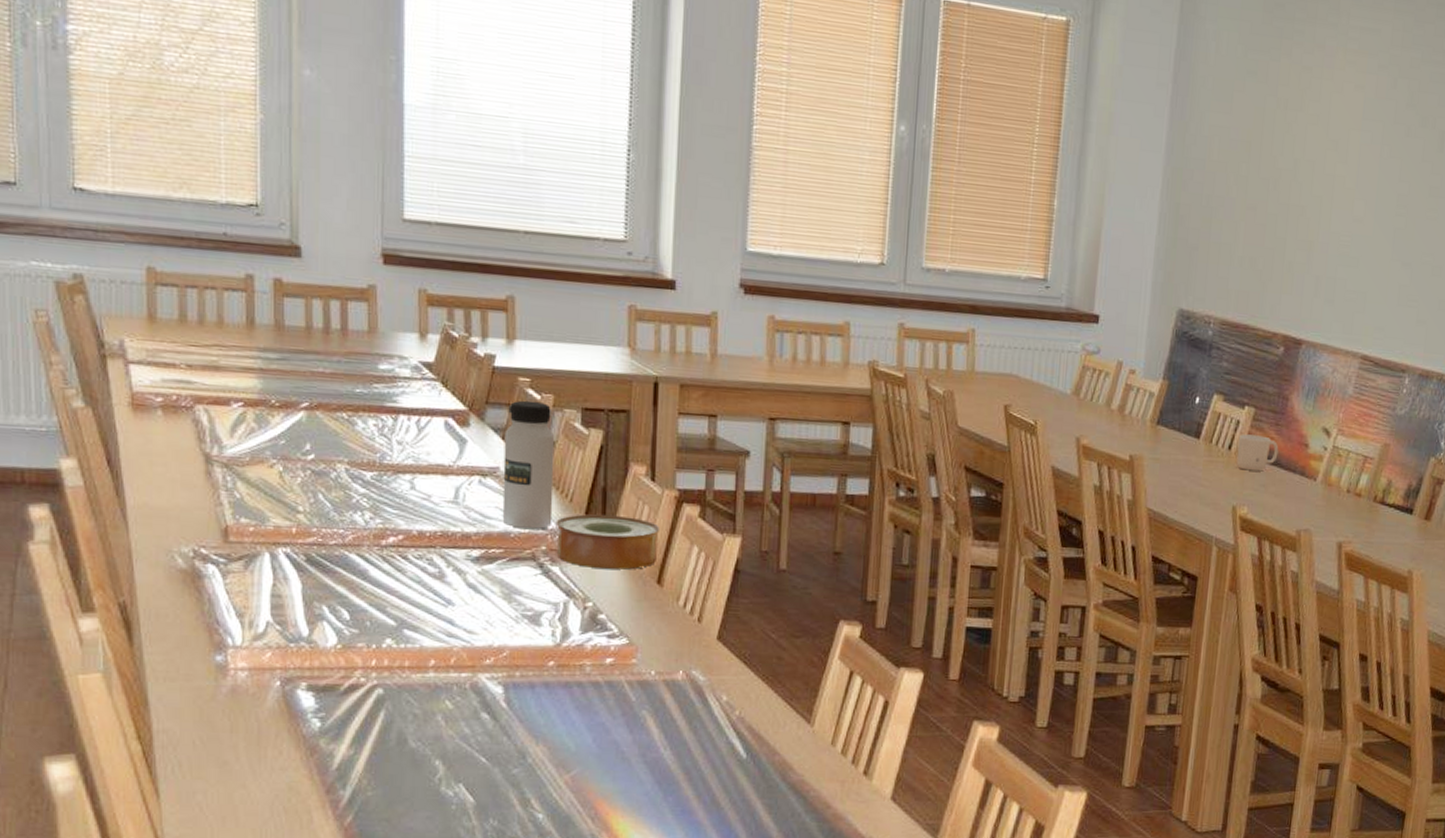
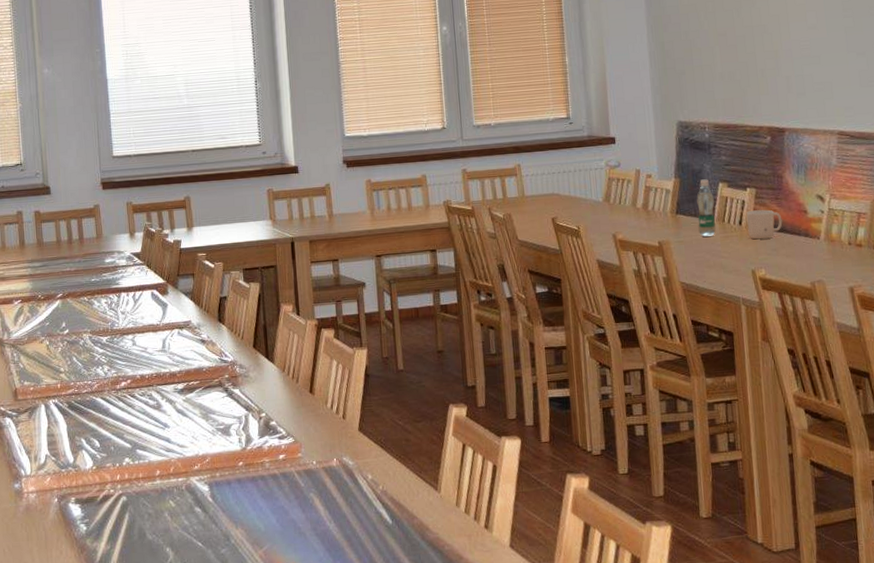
water bottle: present [502,400,555,530] -> none [192,269,231,364]
adhesive tape: present [555,514,661,570] -> none [233,344,308,387]
bottle: none [1179,386,1205,458] -> present [696,179,716,237]

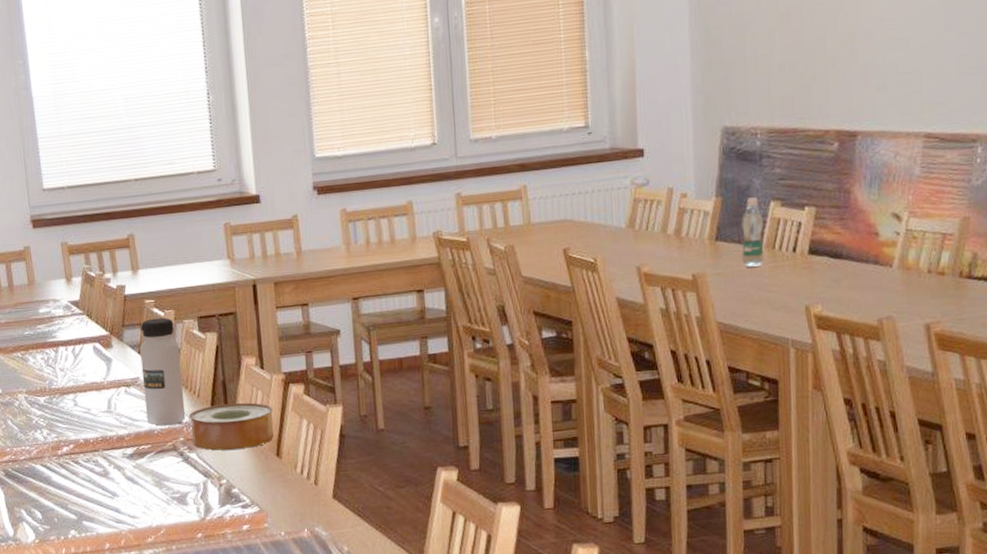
water bottle: none [192,269,231,364] -> present [139,317,186,426]
adhesive tape: none [233,344,308,387] -> present [188,402,274,451]
mug: present [746,209,783,240] -> none [802,232,847,269]

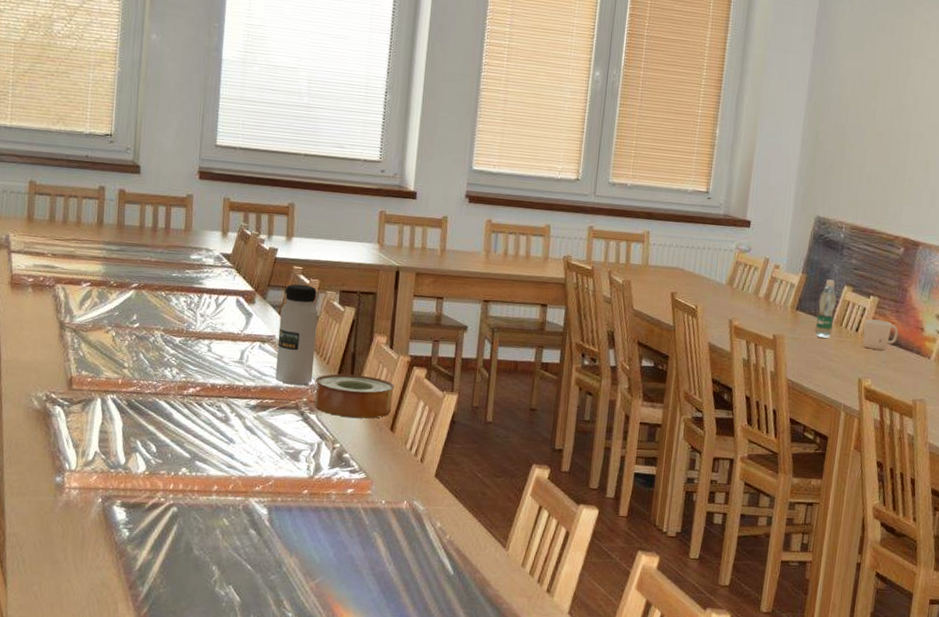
mug: none [802,232,847,269] -> present [862,319,899,350]

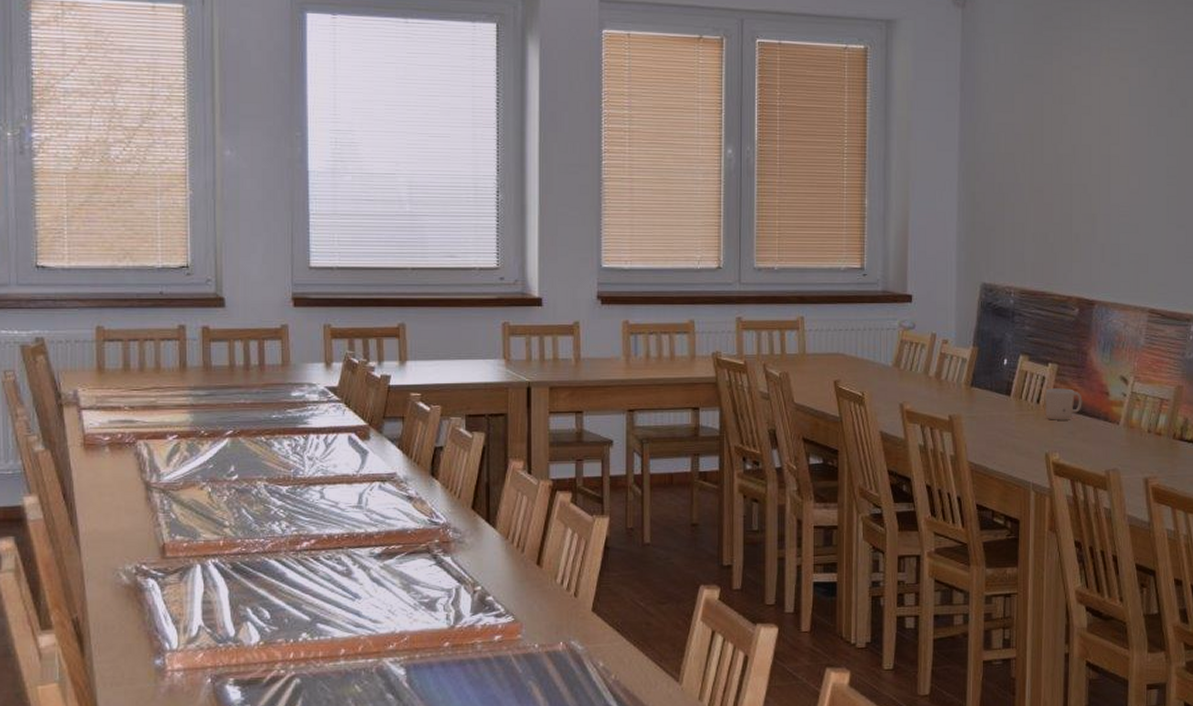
water bottle: present [274,284,319,385] -> none [400,412,444,526]
adhesive tape: present [314,373,395,419] -> none [446,507,538,555]
bottle: present [814,279,837,338] -> none [993,350,1013,413]

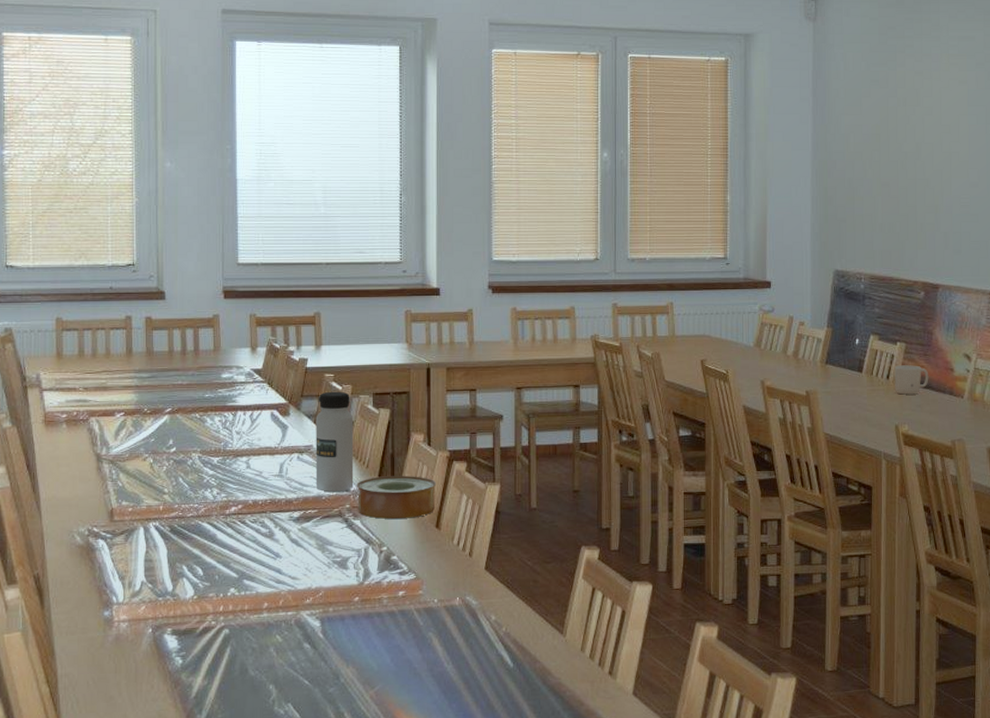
water bottle: none [400,412,444,526] -> present [315,391,354,493]
adhesive tape: none [446,507,538,555] -> present [356,476,437,519]

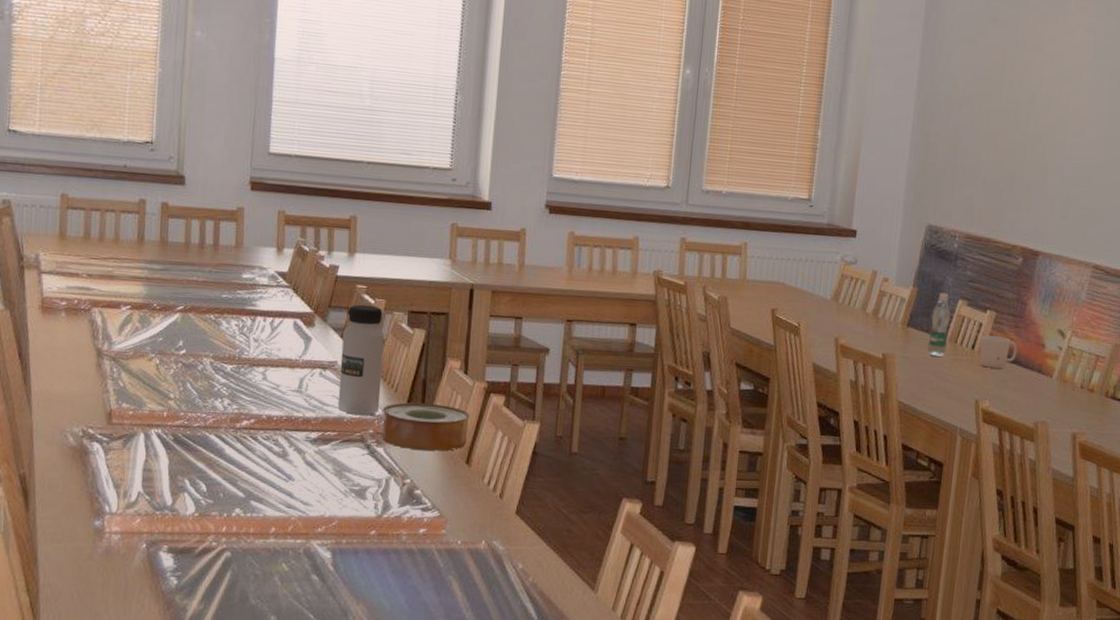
bottle: none [846,330,864,389] -> present [927,293,951,356]

